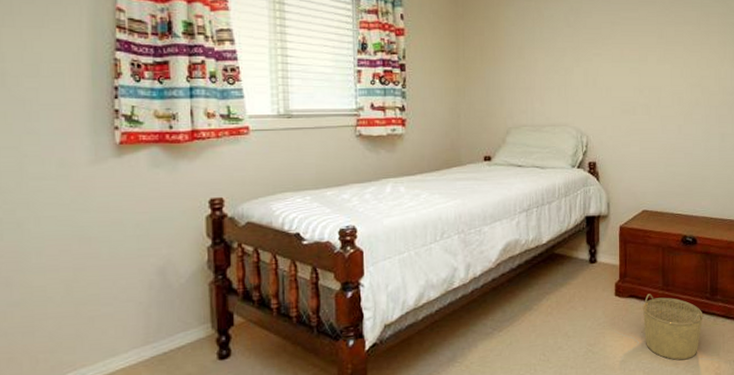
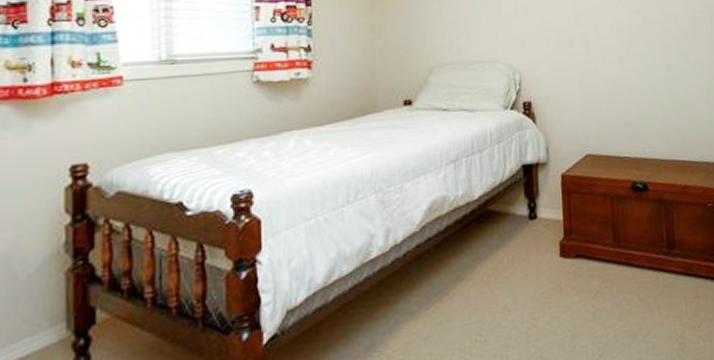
basket: present [642,294,703,361] -> none [591,252,661,331]

